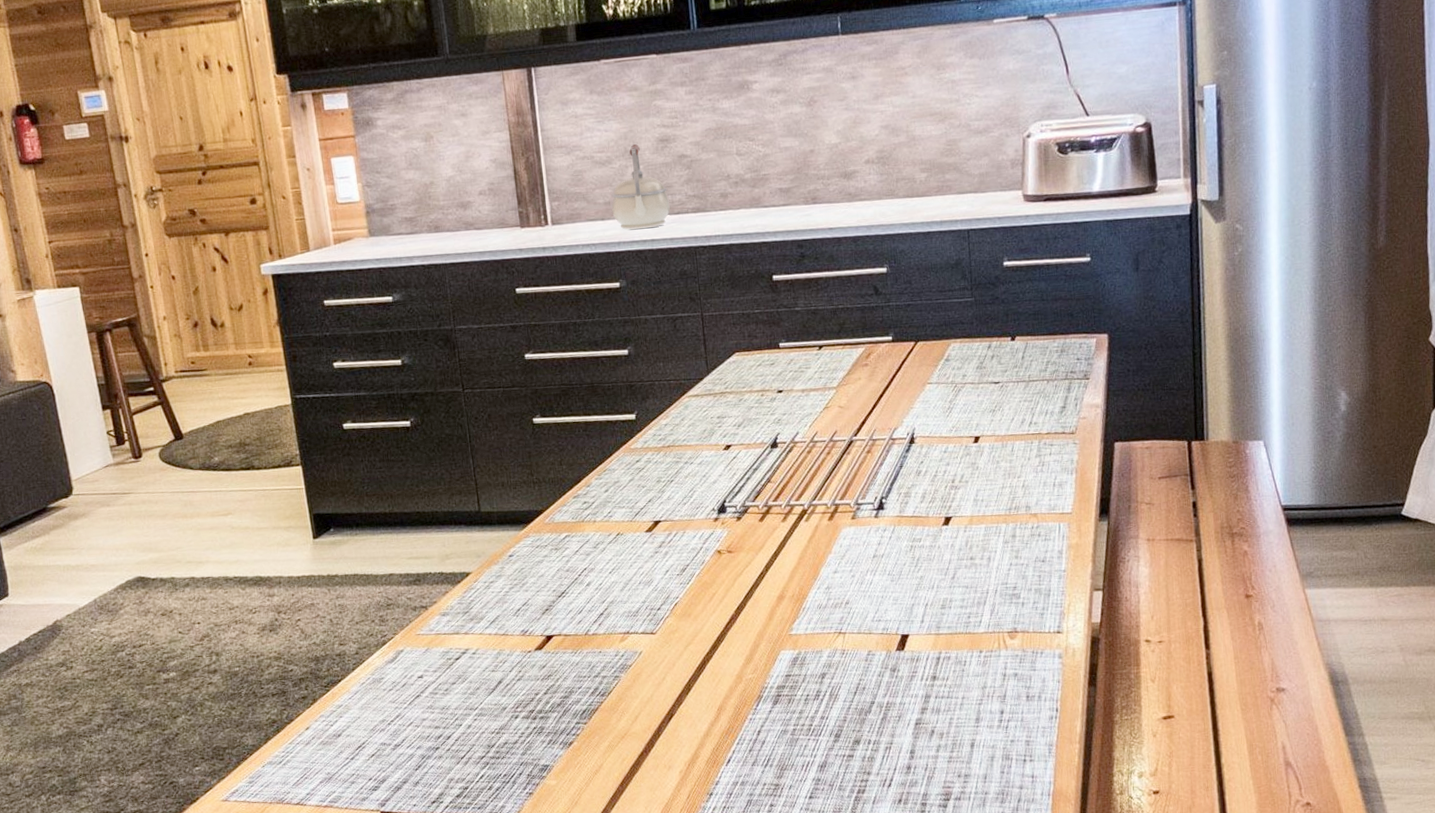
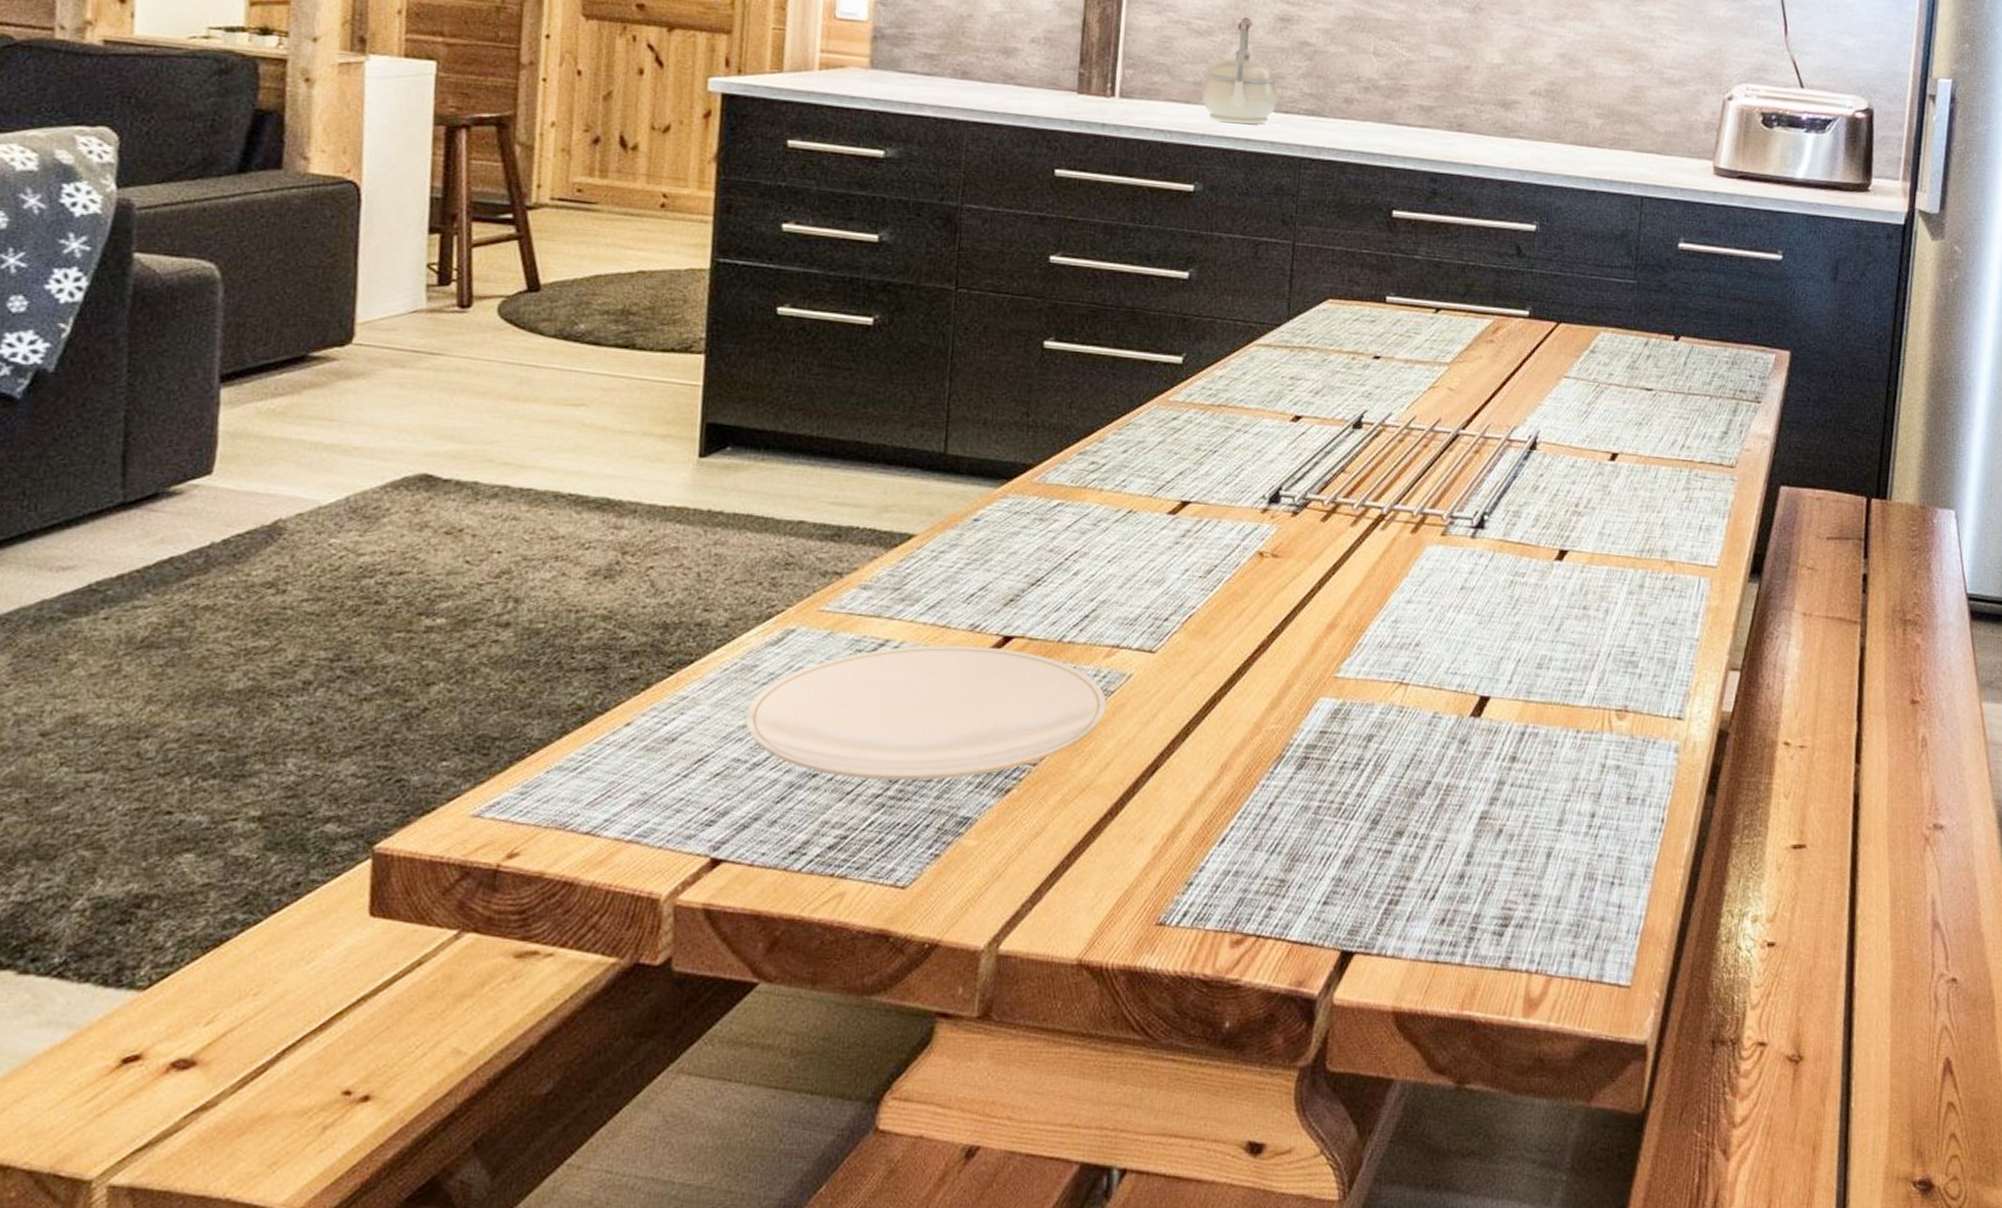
plate: none [382,644,628,747] -> present [745,645,1107,781]

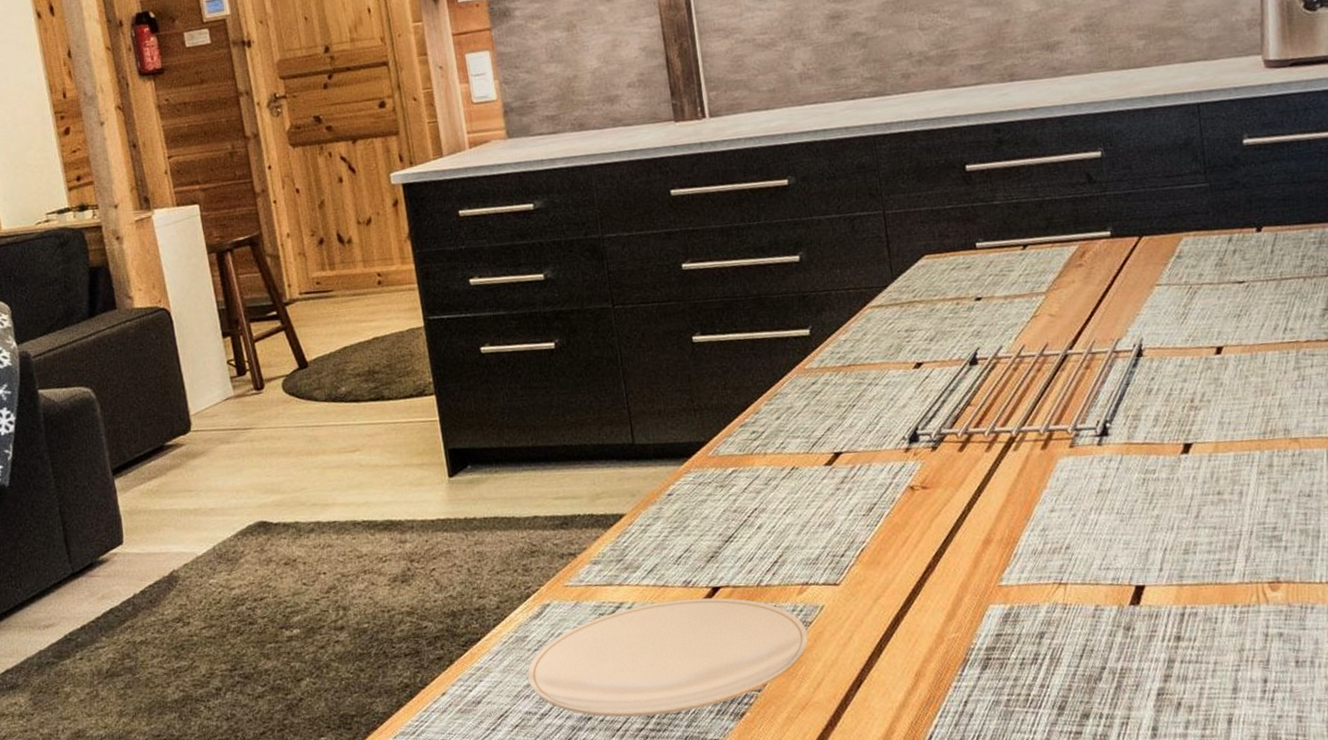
kettle: present [1201,18,1279,125] -> none [776,23,845,120]

